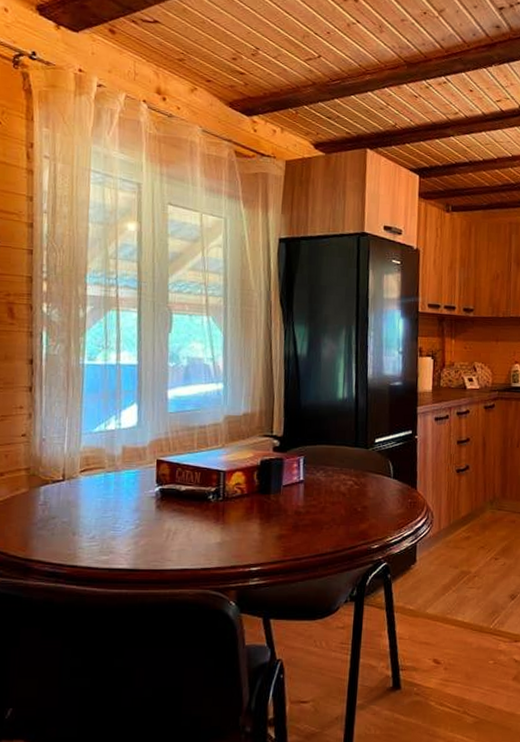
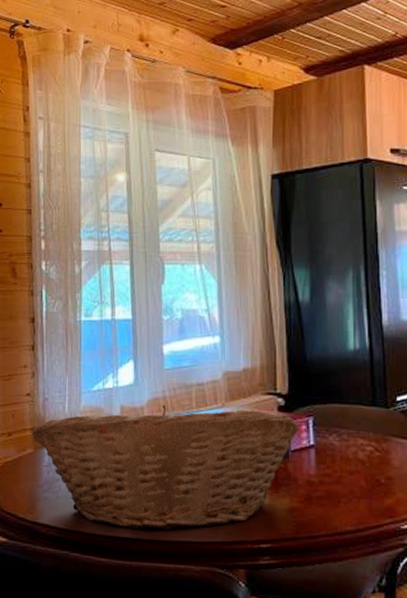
fruit basket: none [27,445,291,560] -> present [32,404,299,530]

